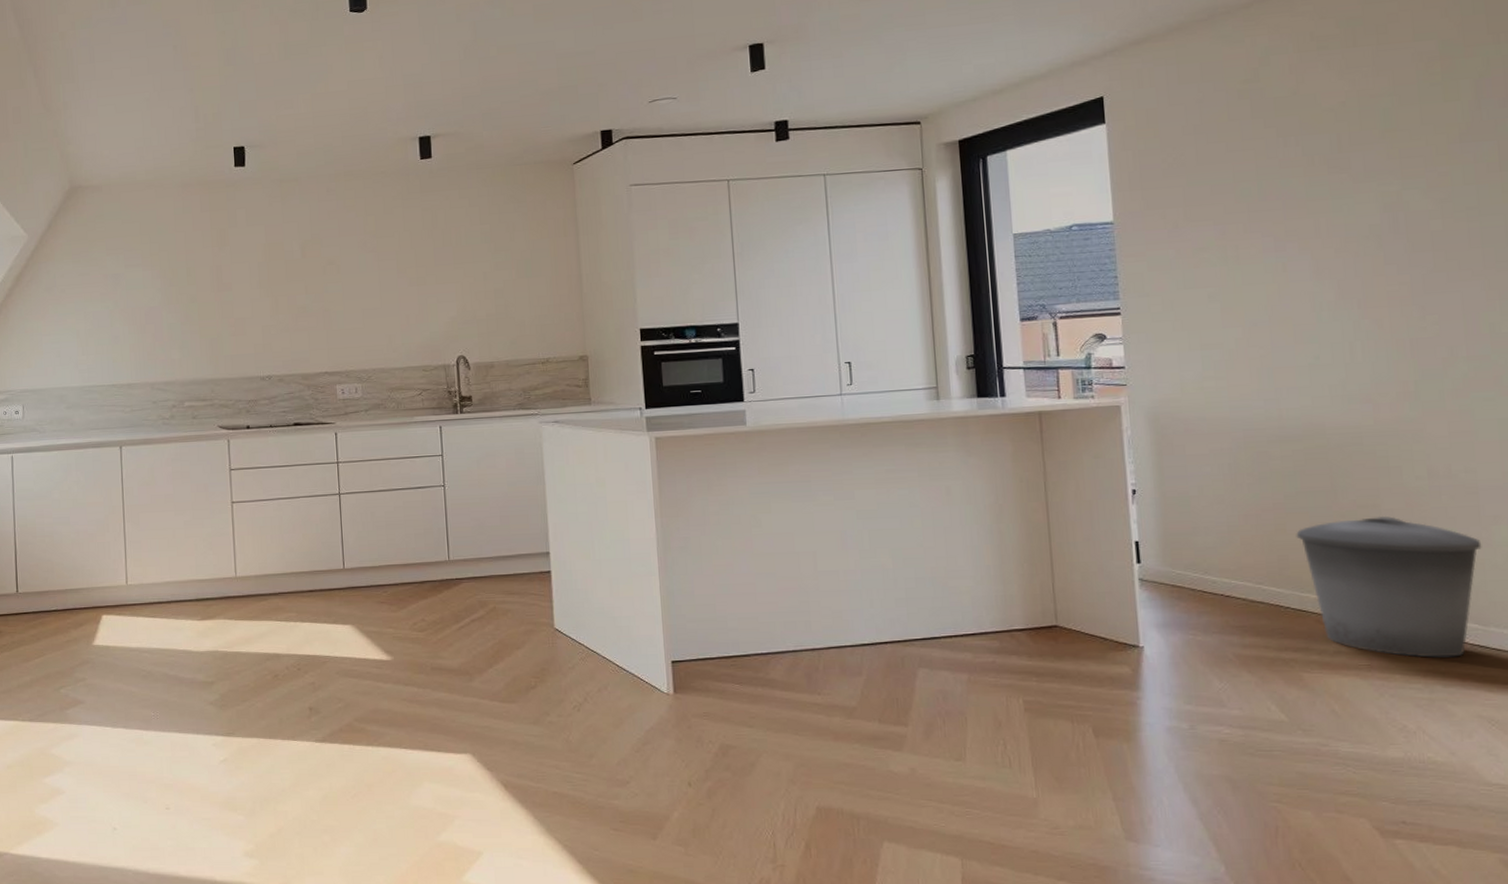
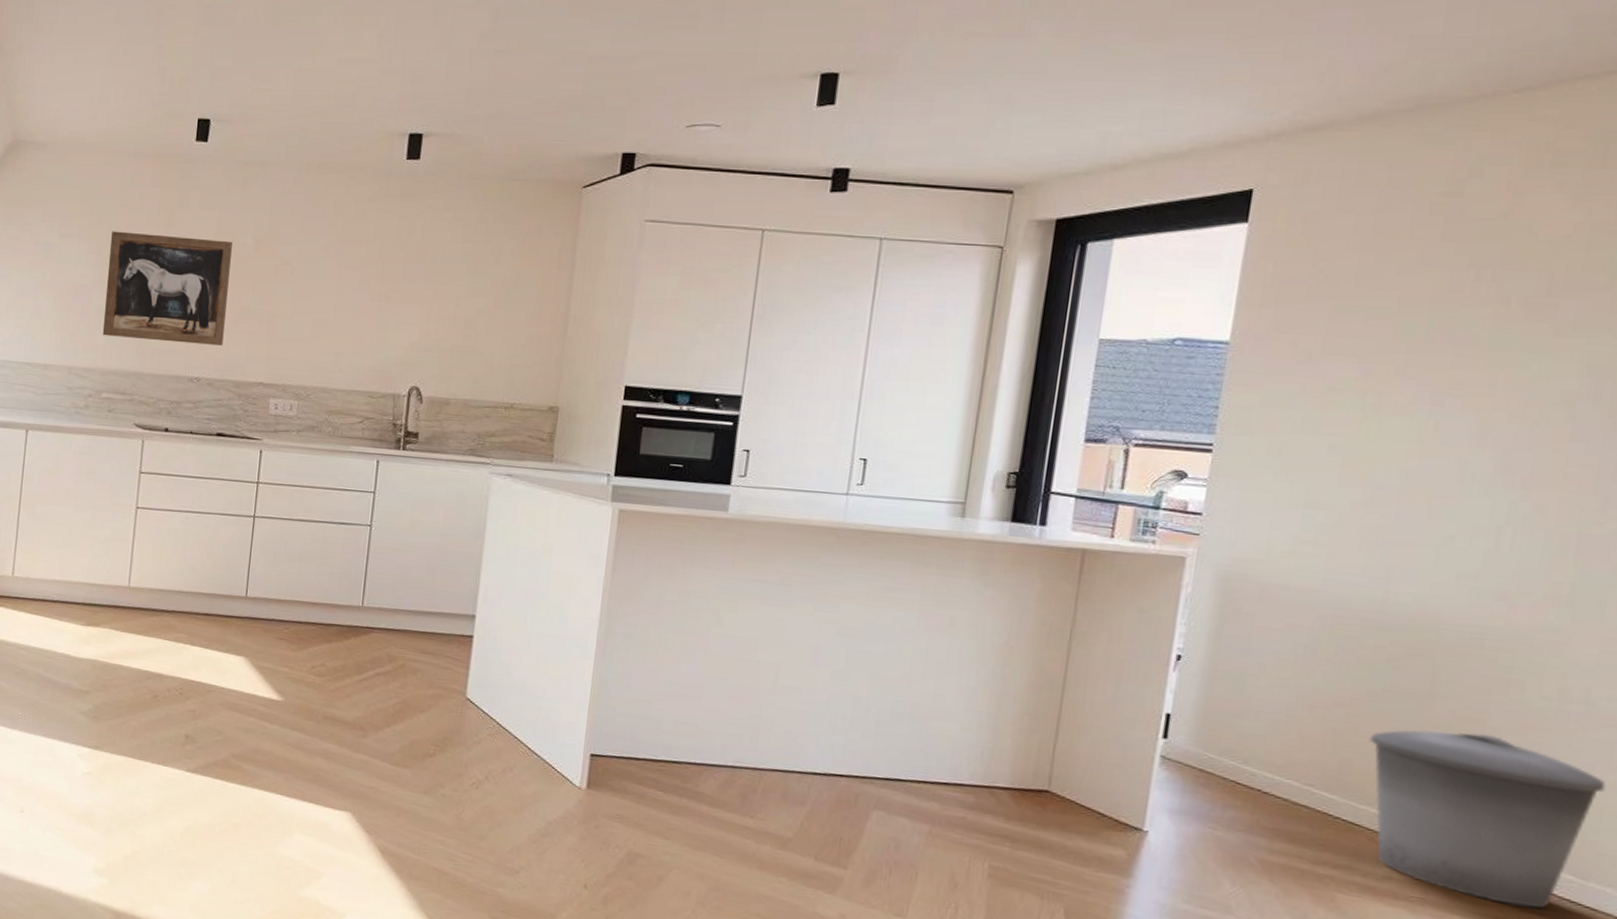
wall art: none [171,250,287,350] -> present [102,231,232,346]

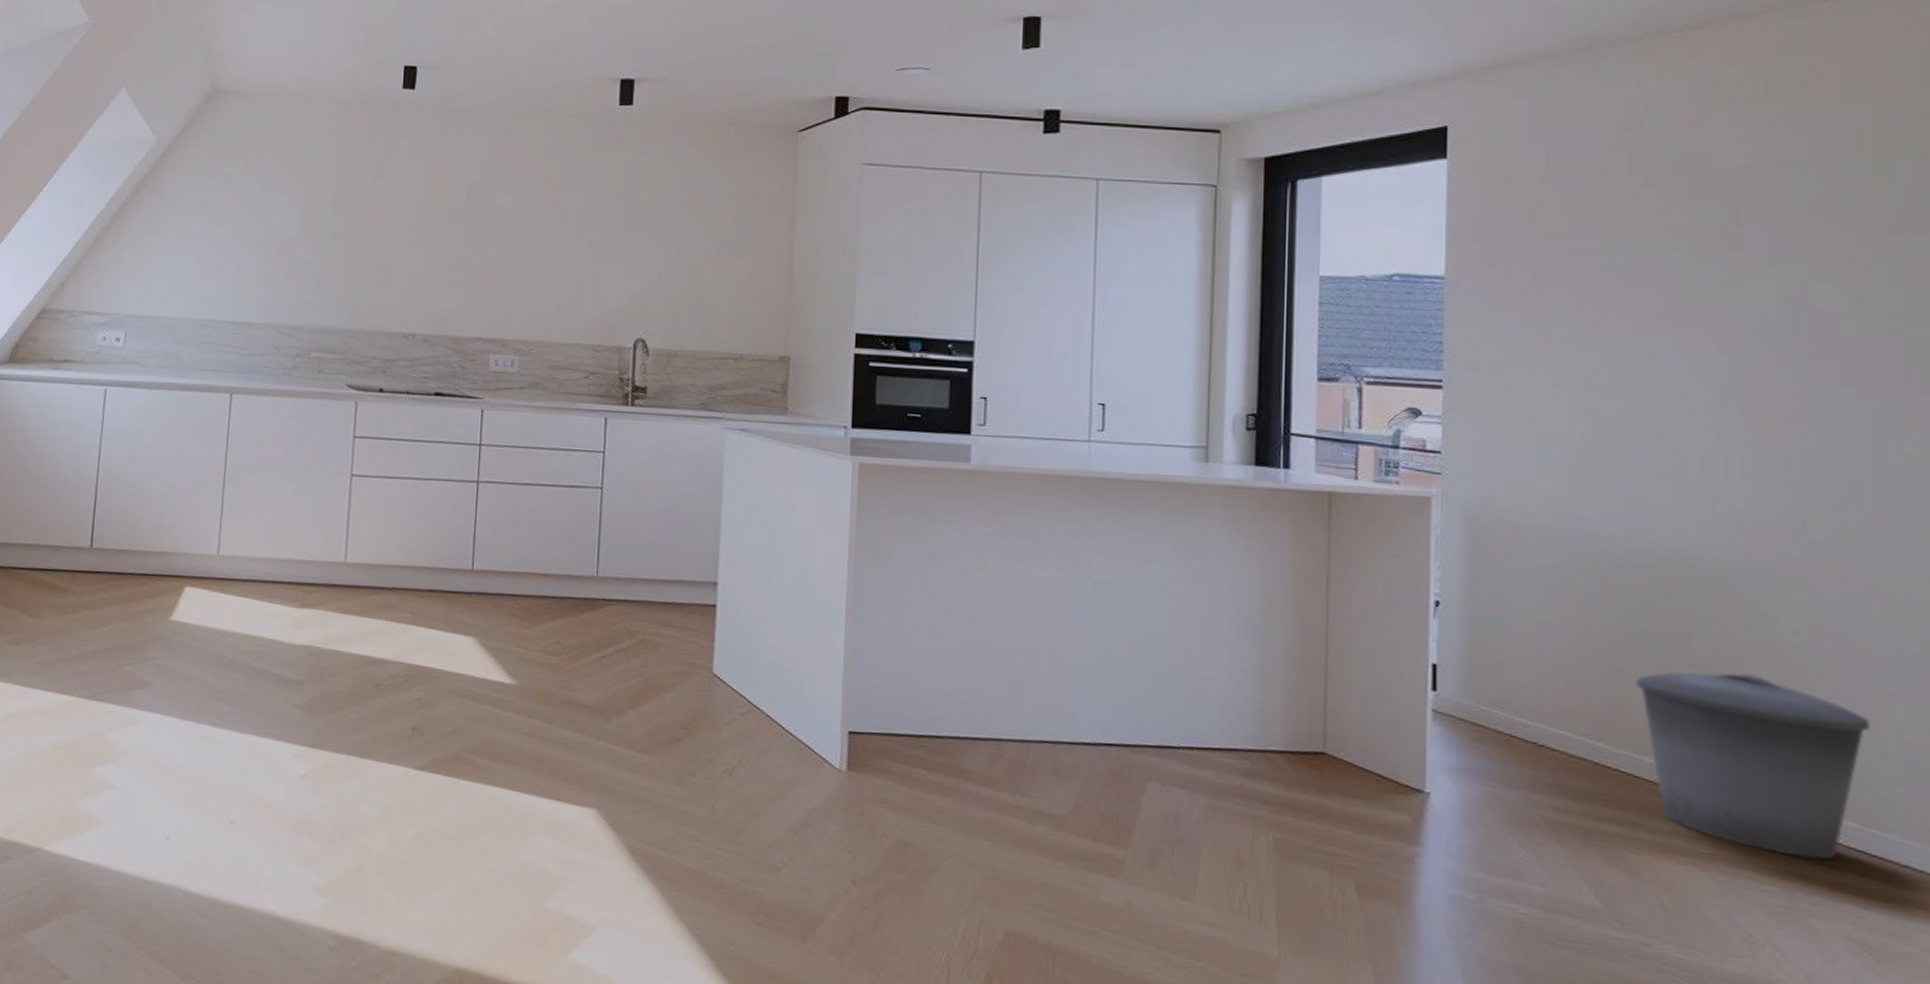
wall art: present [102,231,232,346] -> none [310,182,444,300]

